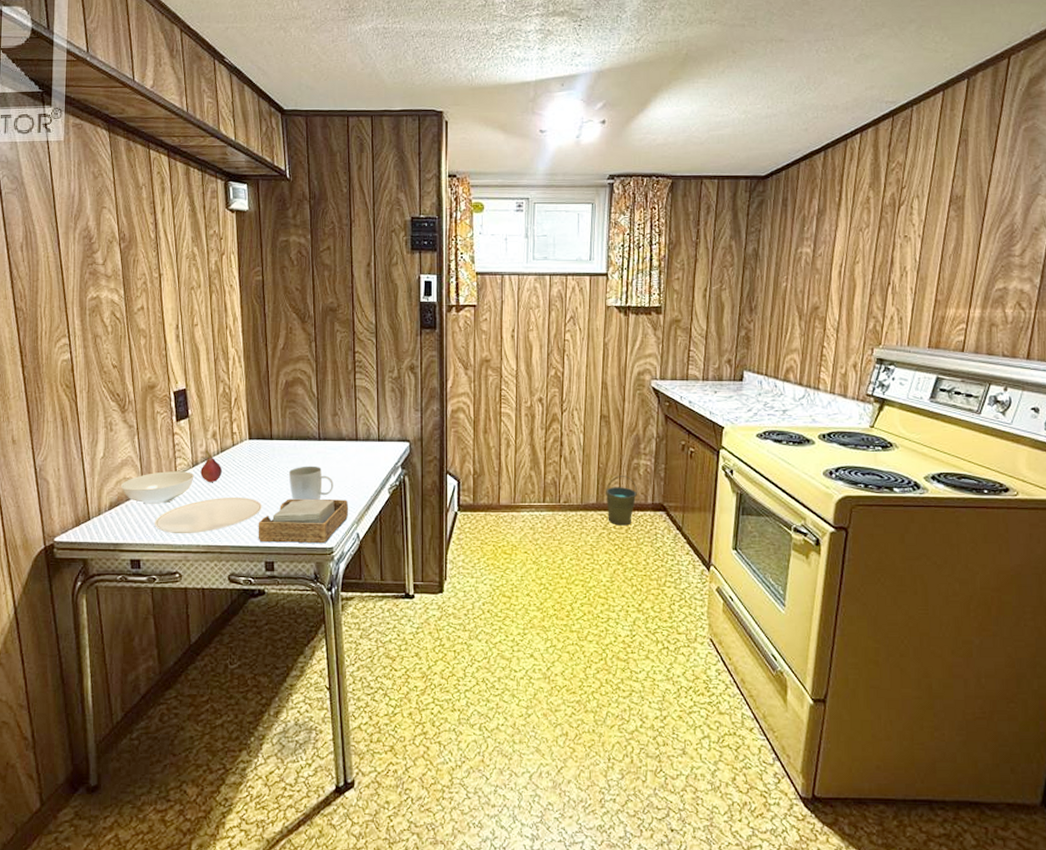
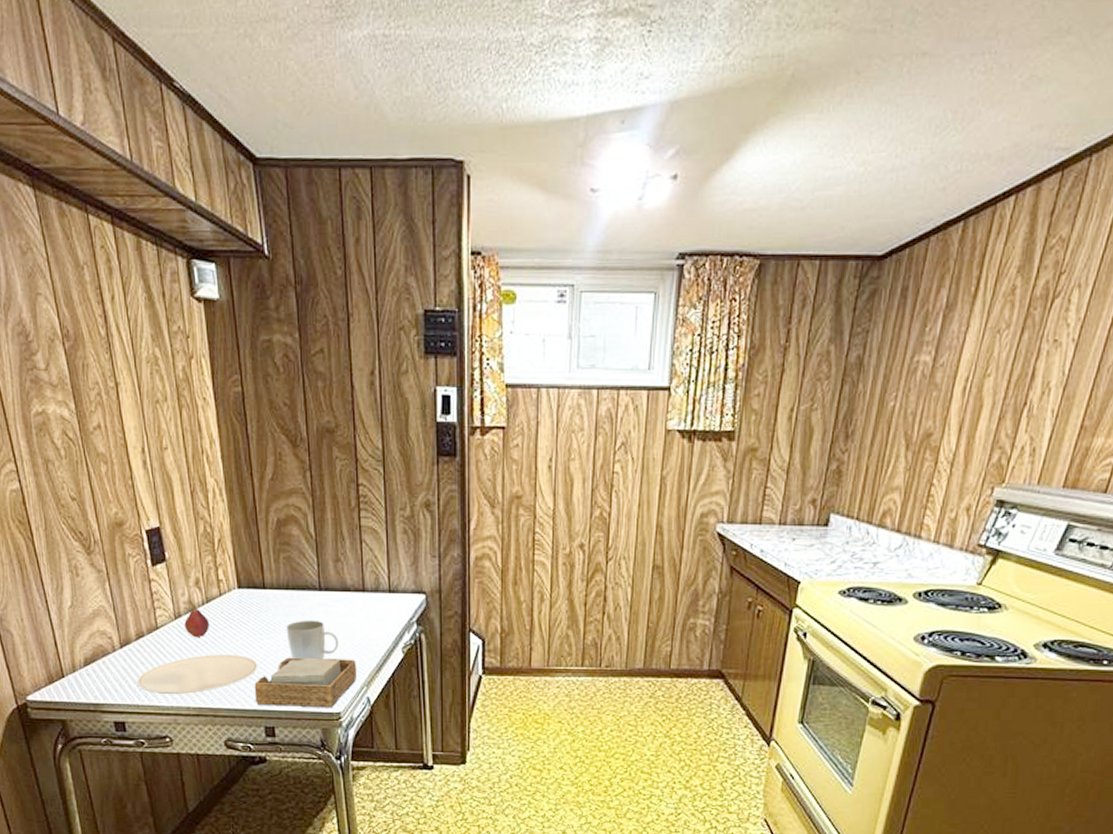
bowl: present [120,471,194,505] -> none [94,624,178,662]
bucket: present [605,476,638,526] -> none [653,637,693,694]

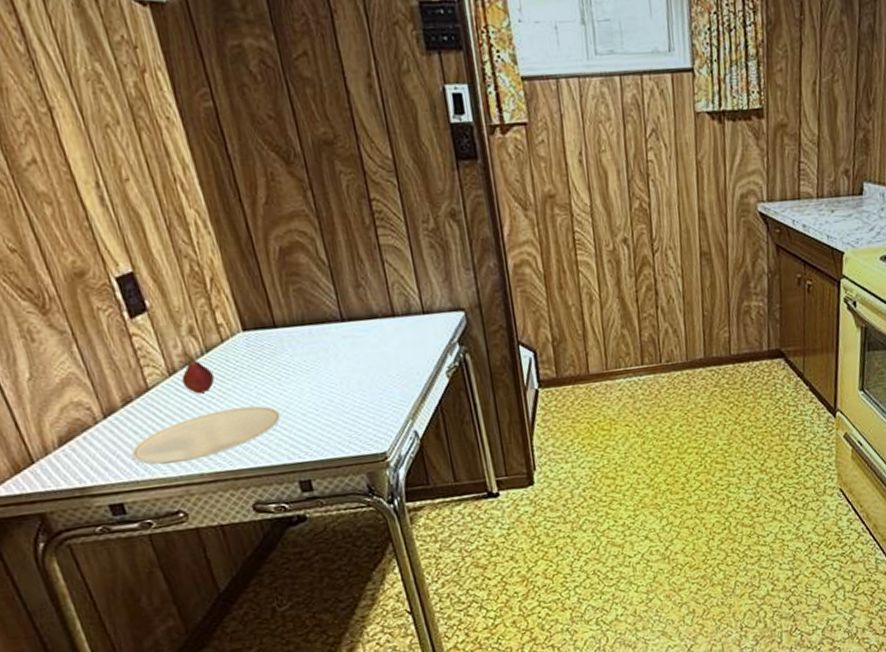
napkin holder: present [254,657,358,708] -> none [279,392,400,459]
mug: present [286,620,339,660] -> none [307,354,374,401]

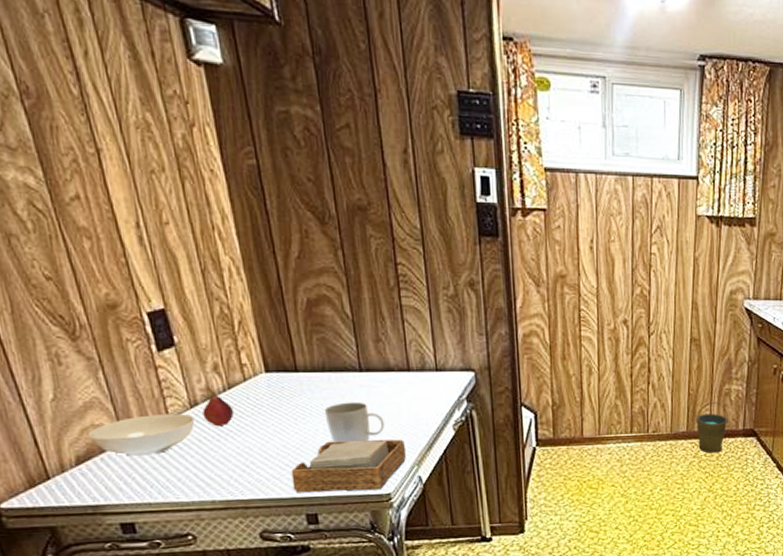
bowl: none [67,382,175,433] -> present [87,413,195,457]
plate: present [131,406,281,465] -> none [147,442,295,490]
napkin holder: none [279,392,400,459] -> present [291,439,407,493]
mug: none [307,354,374,401] -> present [324,401,385,442]
bucket: none [713,322,752,381] -> present [695,402,729,453]

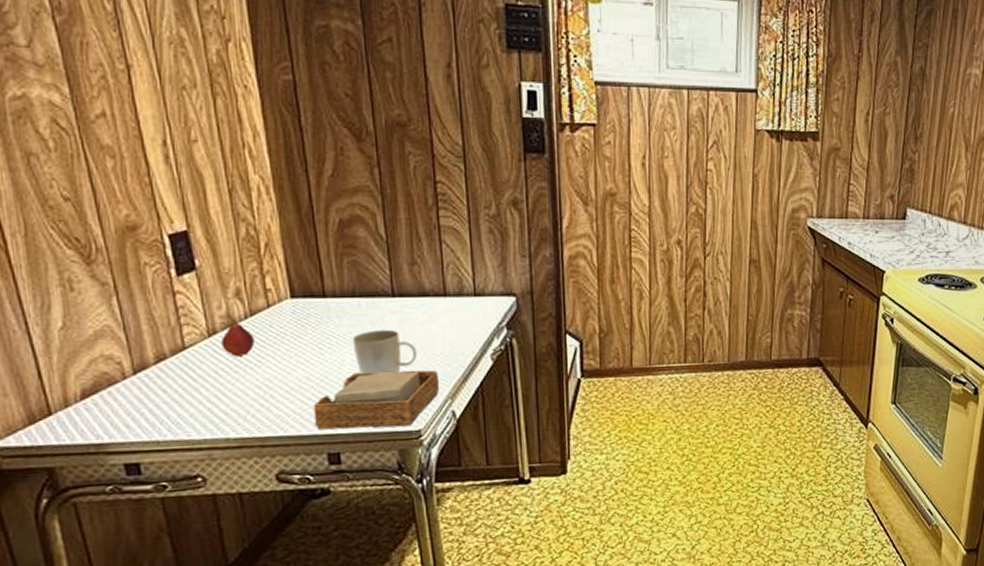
bowl: present [87,413,195,457] -> none [96,343,213,390]
bucket: present [695,402,729,453] -> none [755,329,792,385]

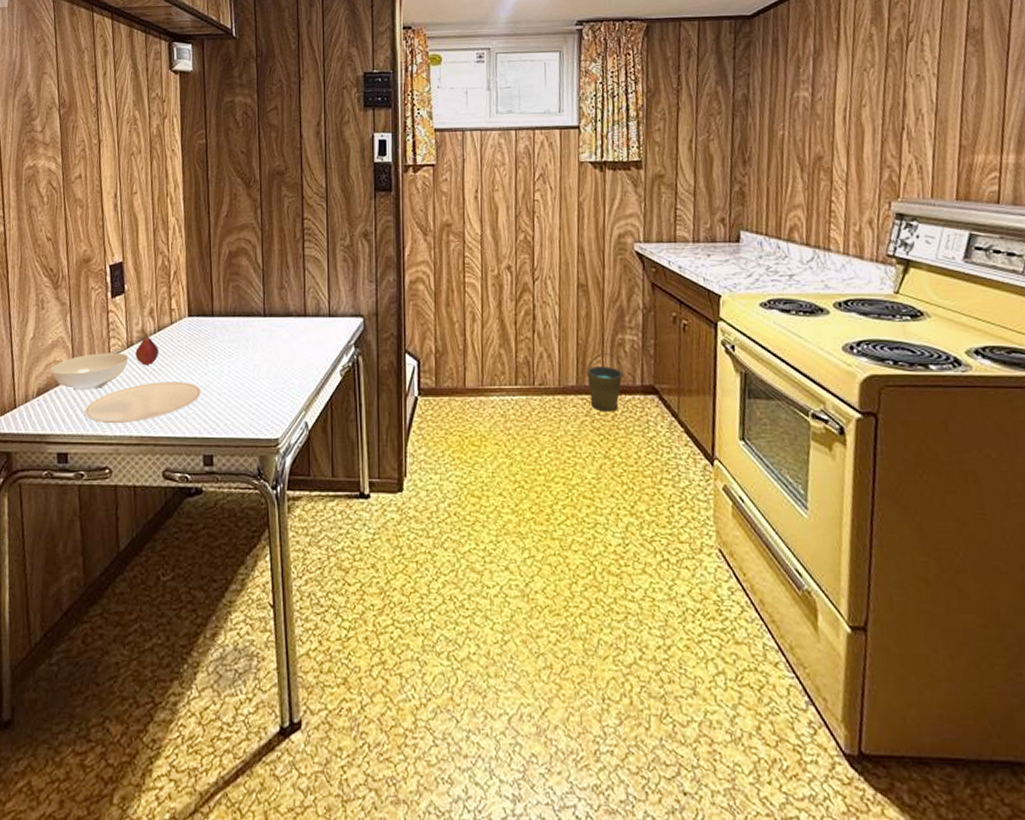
bowl: none [96,343,213,390] -> present [49,353,129,391]
plate: none [157,374,319,427] -> present [84,382,202,424]
napkin holder: present [313,370,440,430] -> none [196,382,297,434]
mug: present [352,329,417,374] -> none [230,345,280,385]
bucket: none [755,329,792,385] -> present [586,353,625,412]

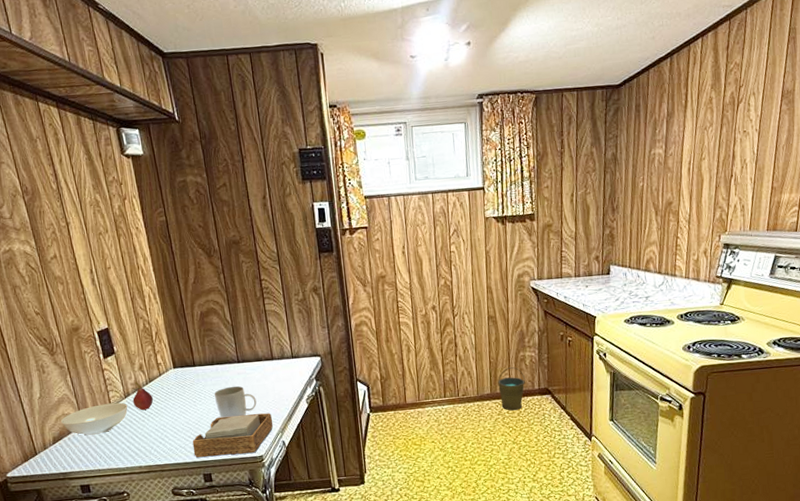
plate: present [84,382,202,424] -> none [97,420,195,459]
napkin holder: none [196,382,297,434] -> present [192,413,274,458]
mug: none [230,345,280,385] -> present [214,385,257,418]

